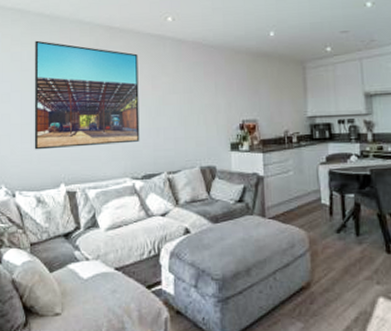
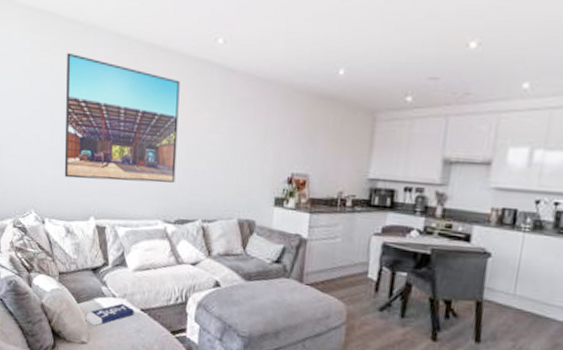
book: none [59,265,108,294] -> present [85,303,134,326]

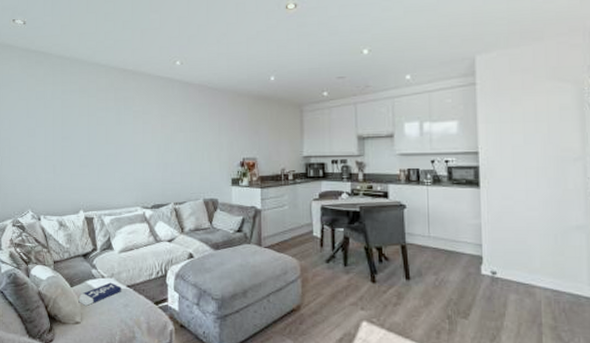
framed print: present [64,52,180,183] -> none [56,81,150,180]

